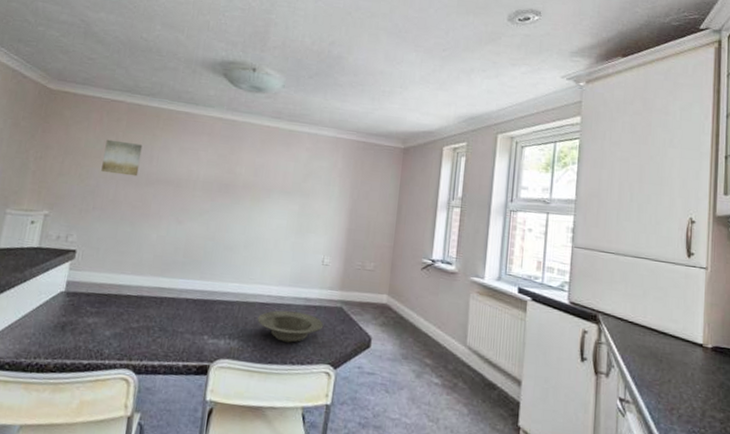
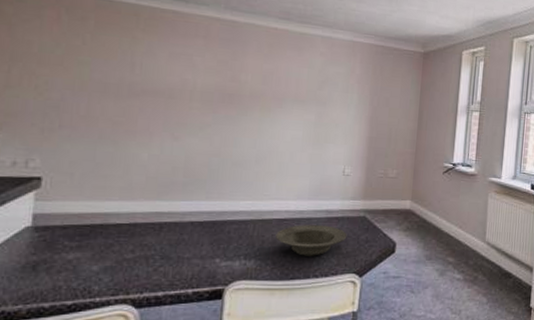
wall art: present [101,139,143,177] -> none [66,42,120,87]

